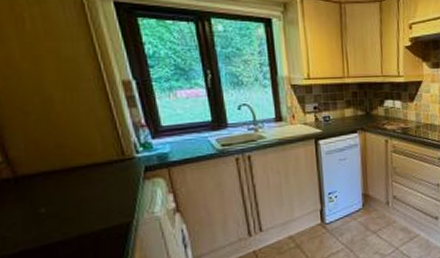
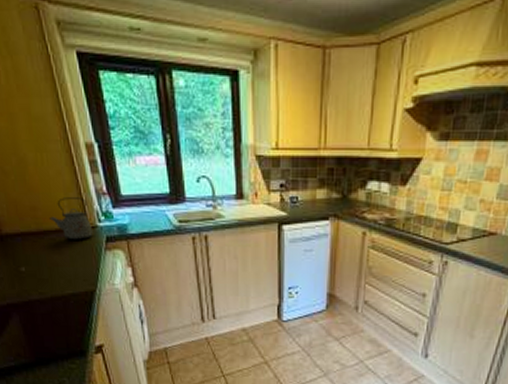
kettle: none [78,131,129,174] -> present [49,197,92,240]

